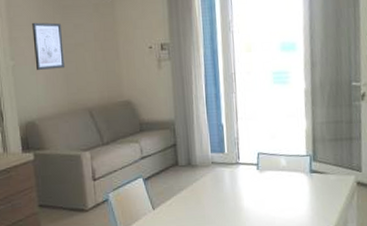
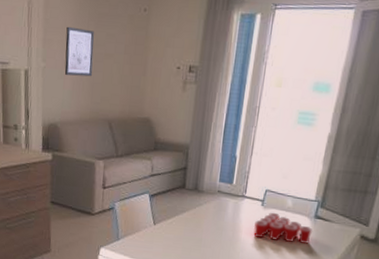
cup: none [253,174,312,203] -> present [253,212,313,244]

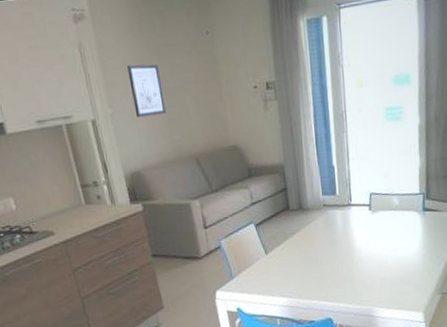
cup: present [253,212,313,244] -> none [366,214,425,243]

